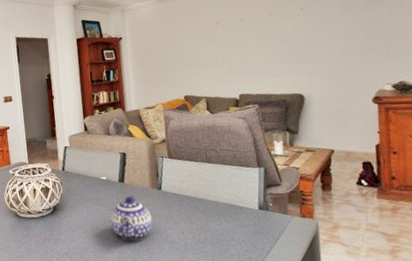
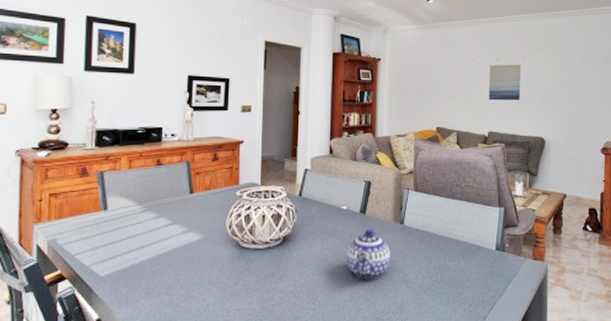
wall art: none [234,21,272,63] -> present [488,64,521,101]

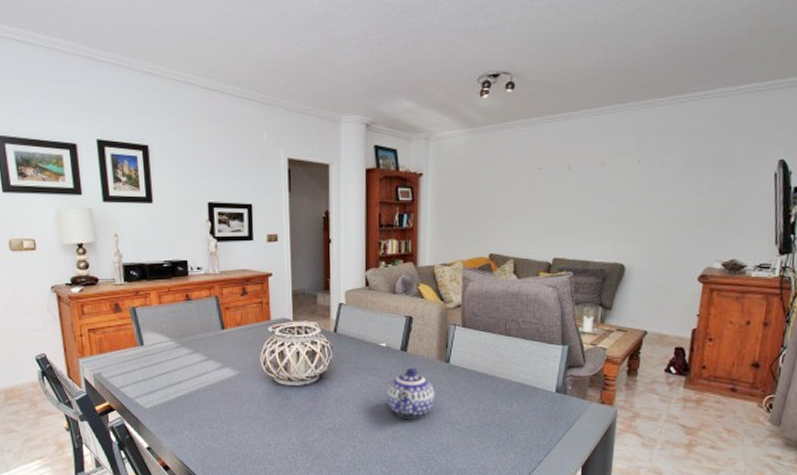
wall art: present [488,64,521,101] -> none [555,173,599,220]

